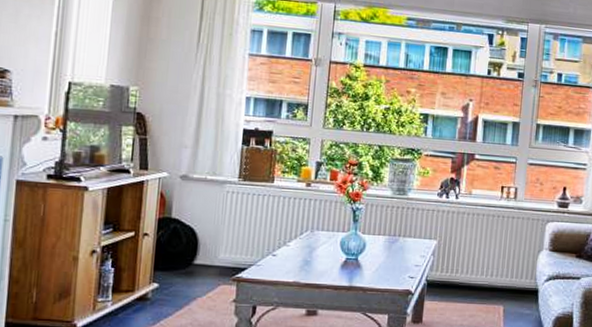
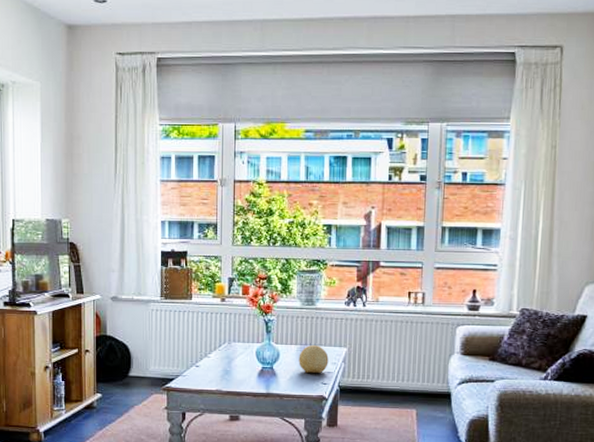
decorative ball: none [385,235,418,267] -> present [298,344,329,374]

